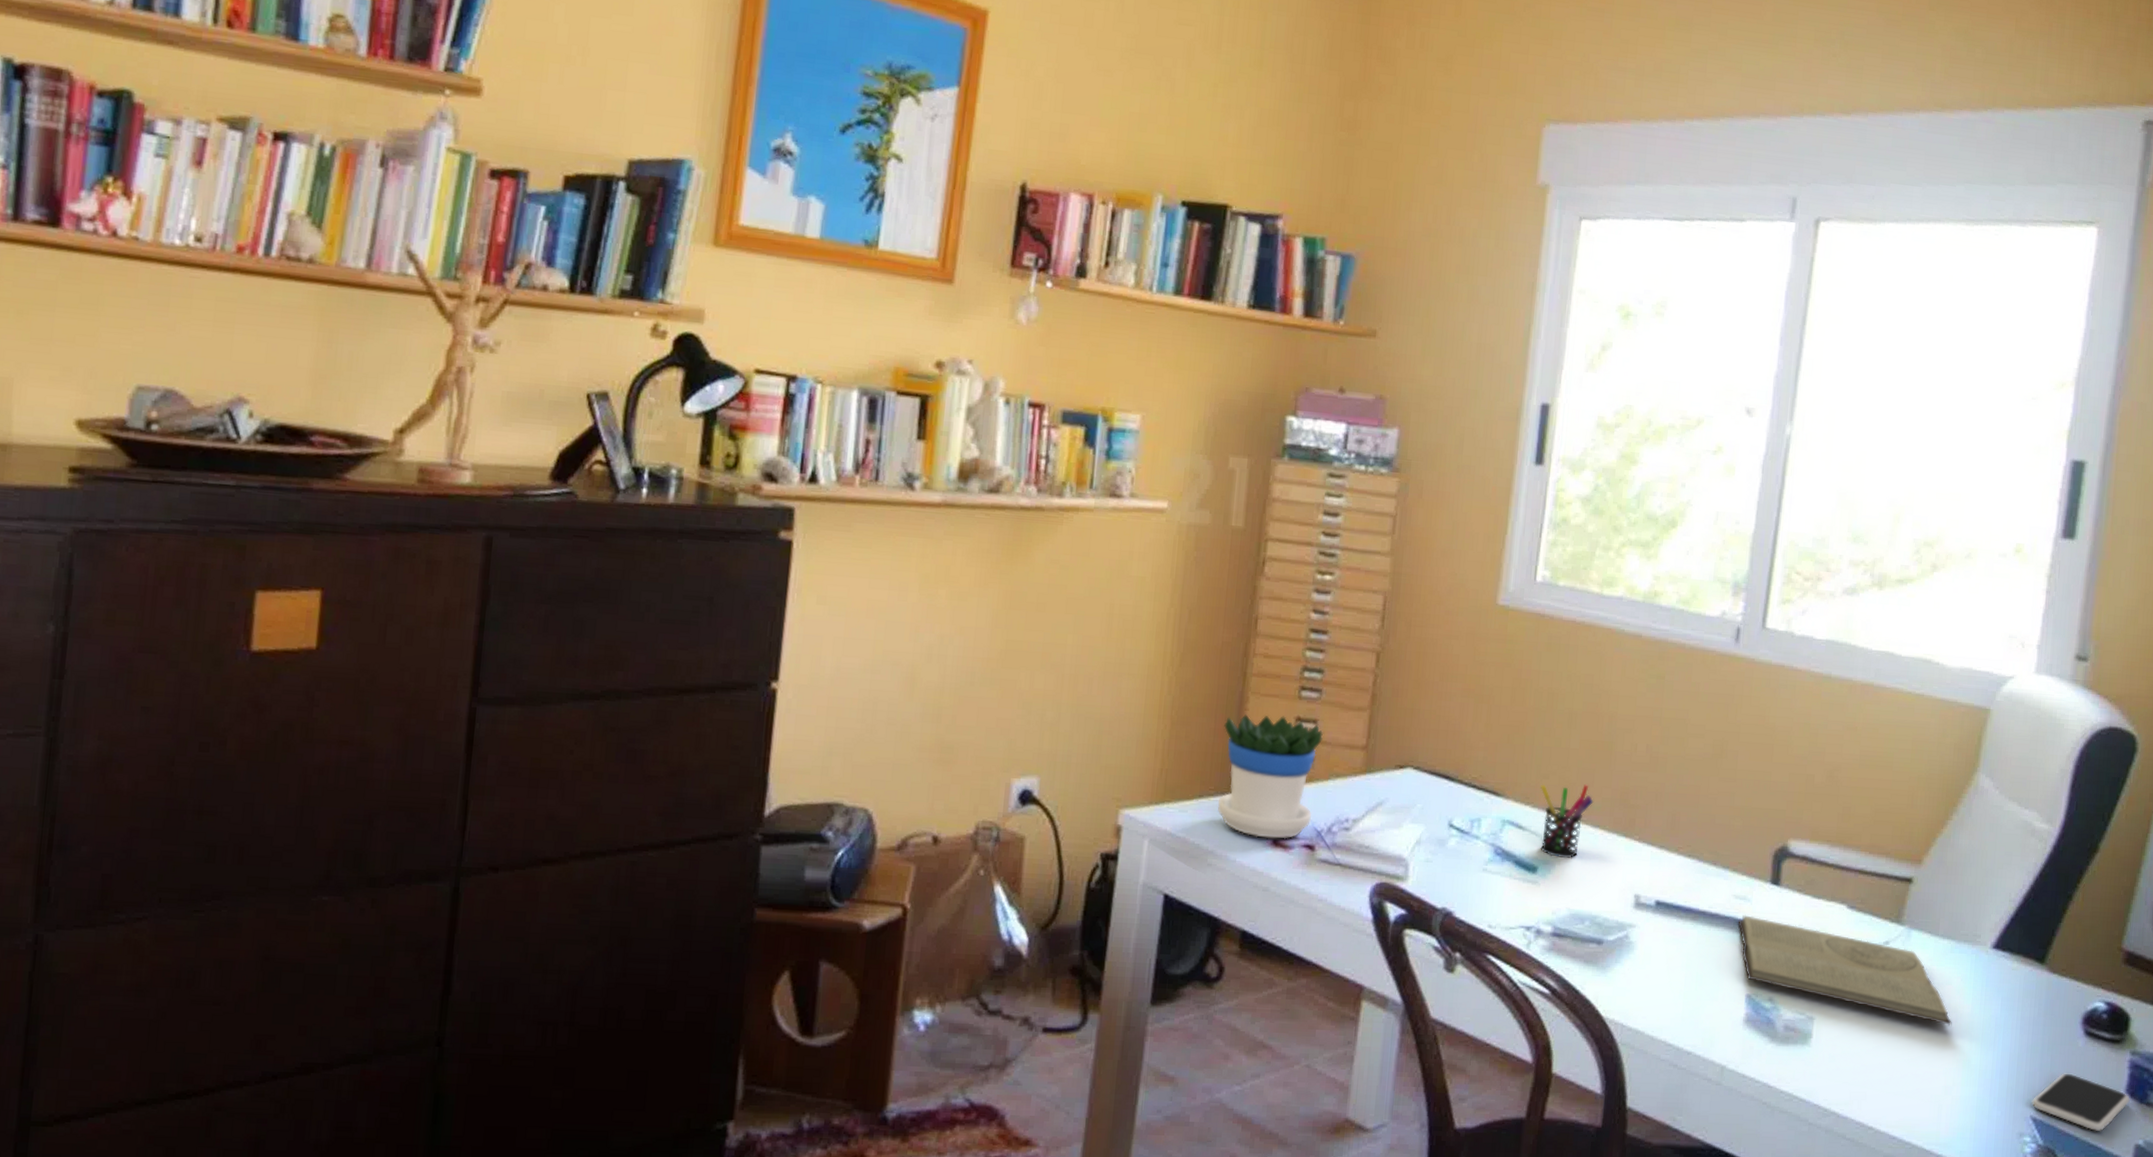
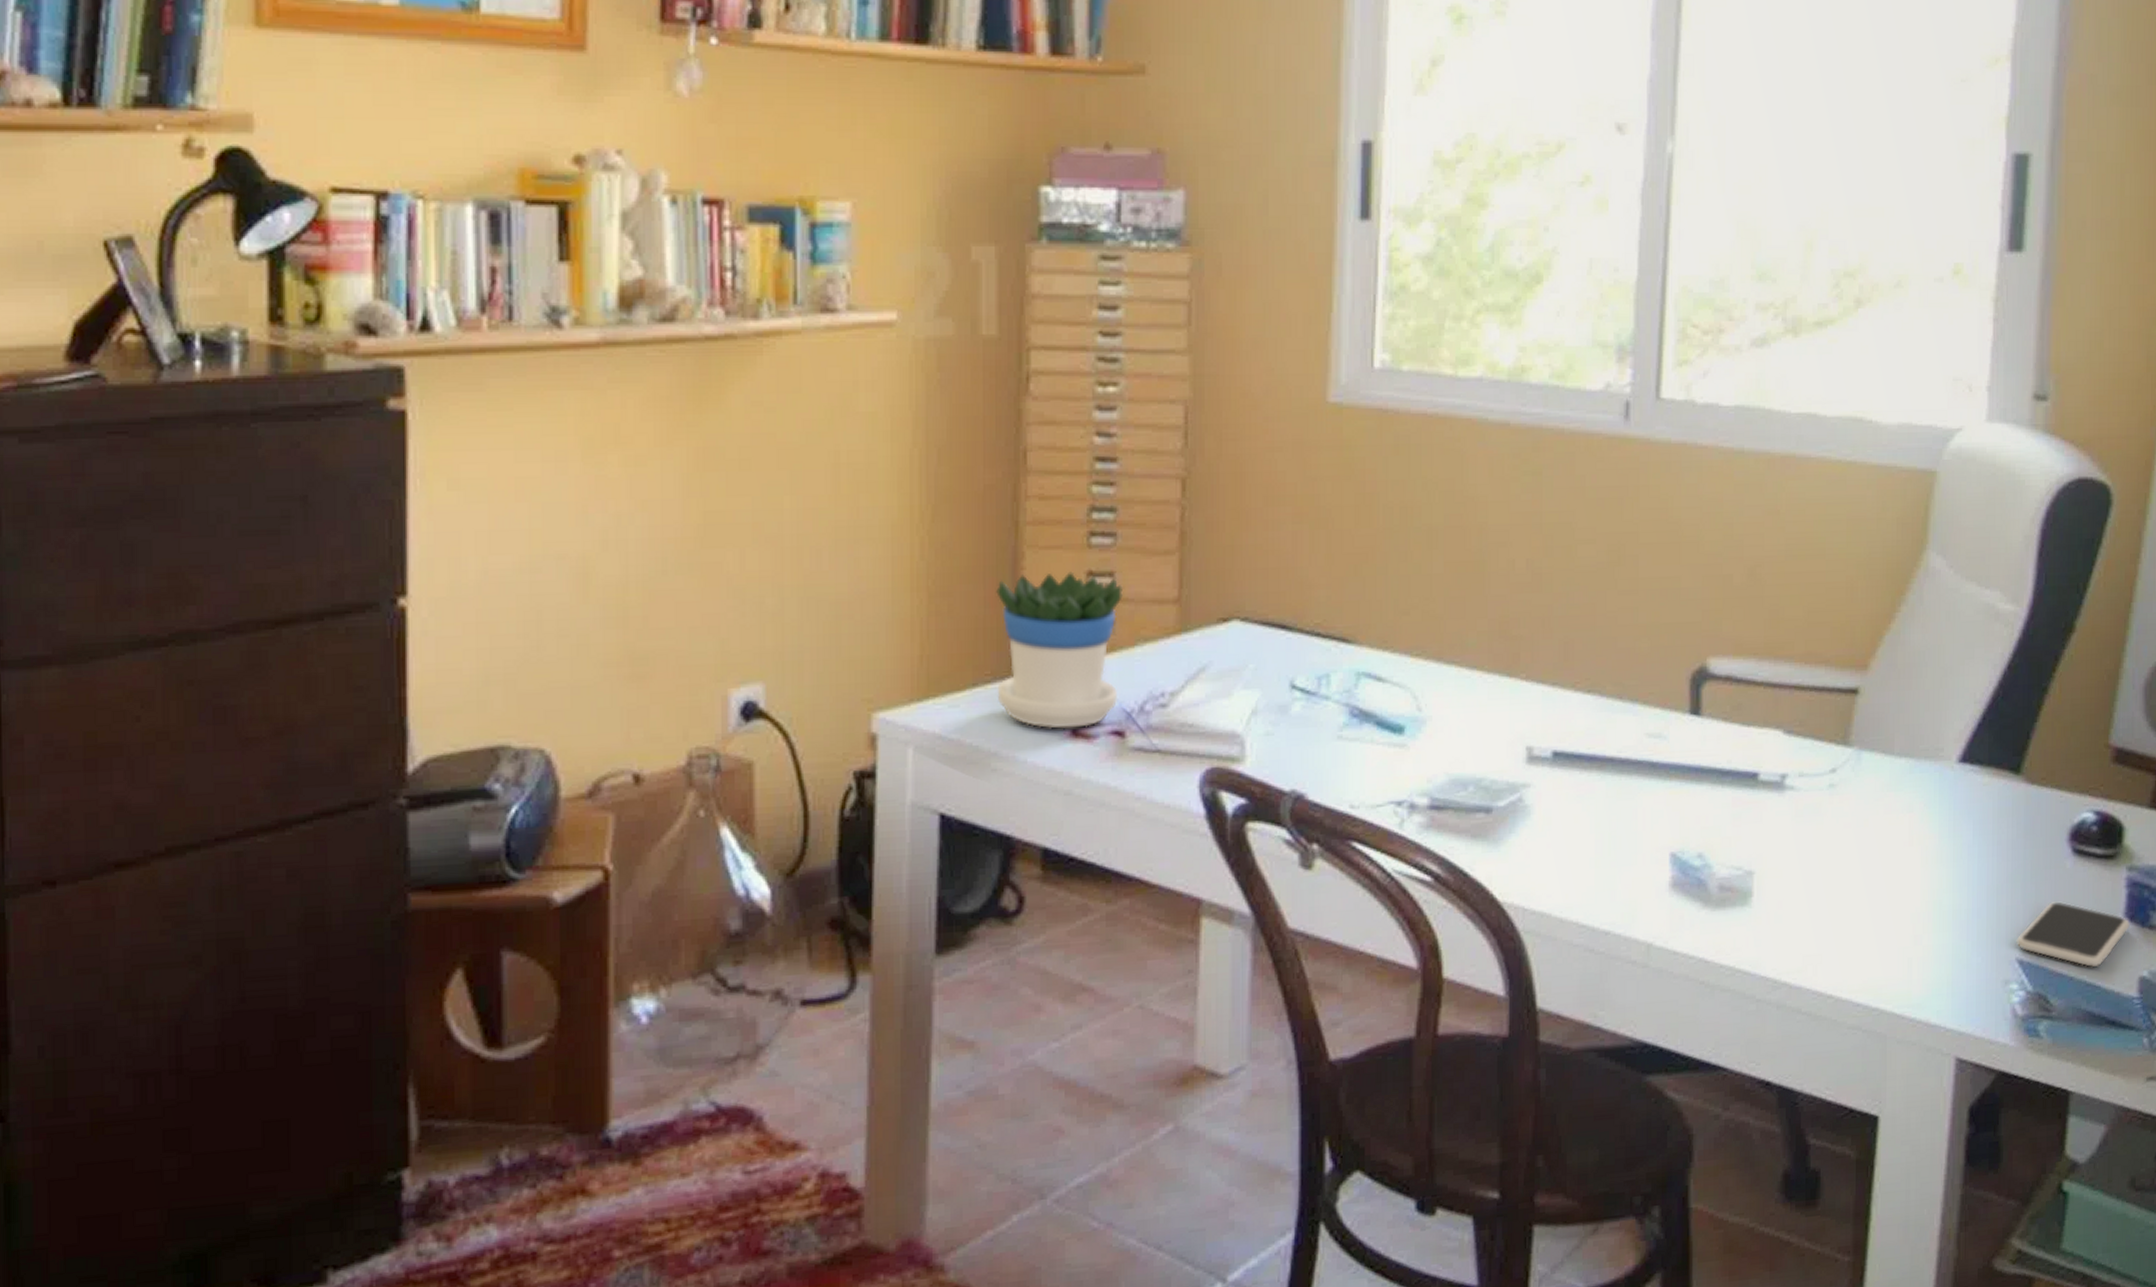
pen holder: present [1540,784,1594,858] -> none [1400,617,1467,712]
book: present [1738,915,1952,1025] -> none [1654,756,1917,862]

